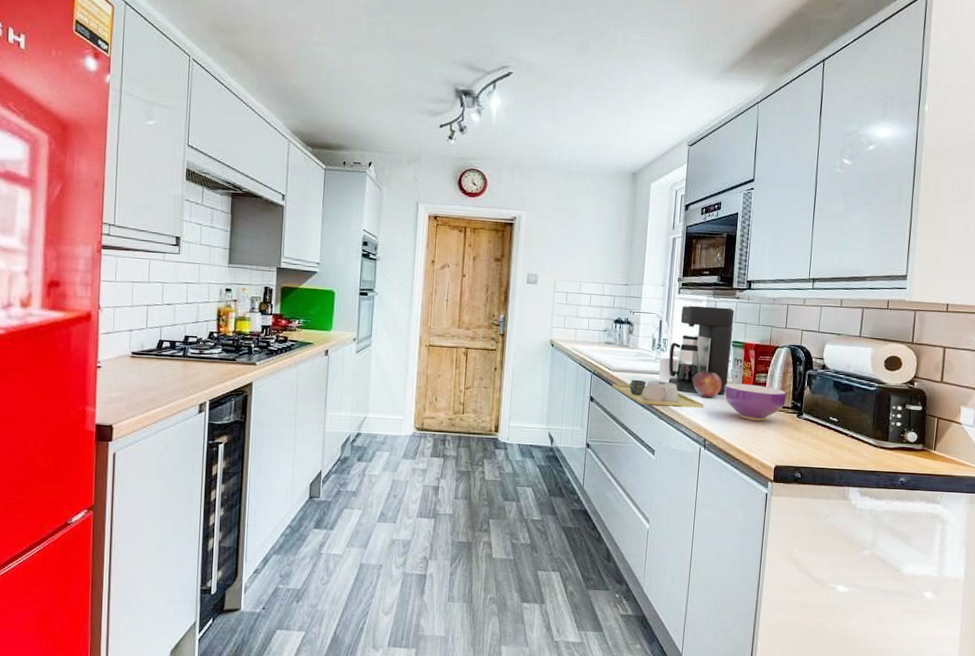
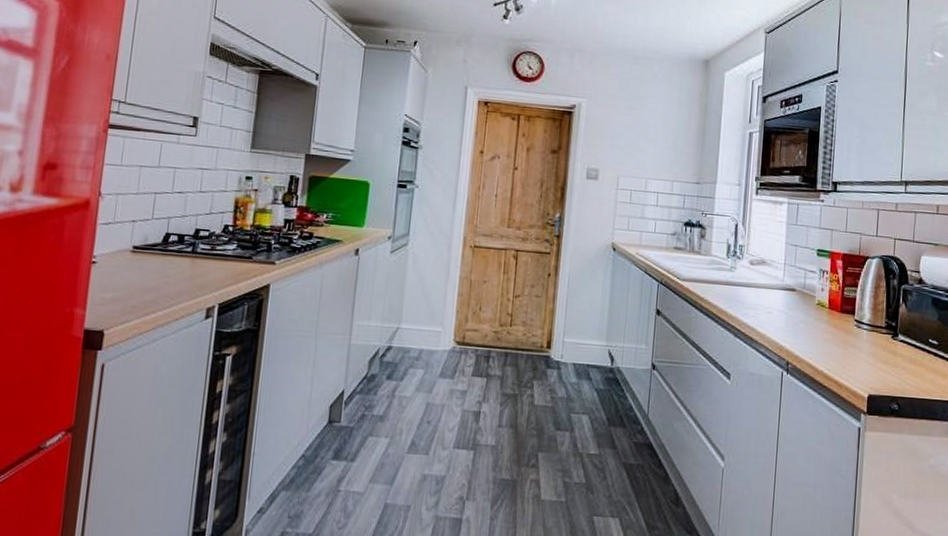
tea set: present [612,379,704,408] -> none [681,290,787,326]
mug: present [659,358,678,382] -> none [734,267,756,295]
coffee maker: present [668,305,735,395] -> none [745,208,819,311]
fruit: present [692,370,722,398] -> none [772,281,806,314]
bowl: present [723,383,787,421] -> none [808,297,880,342]

